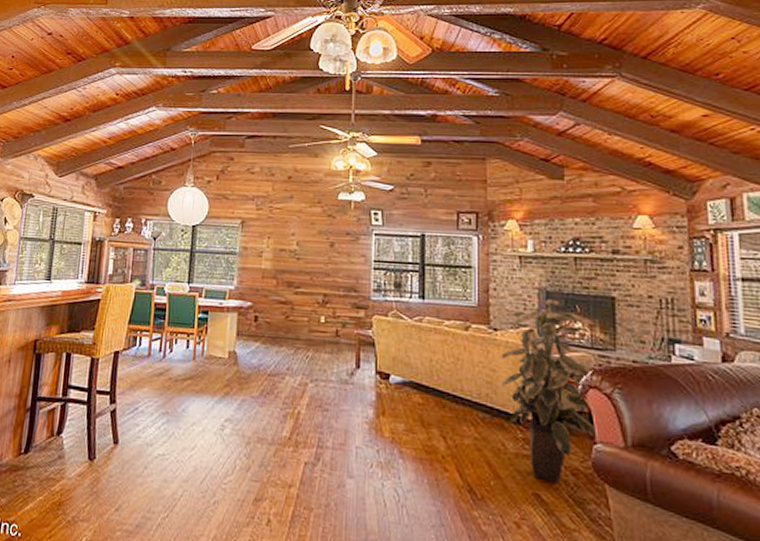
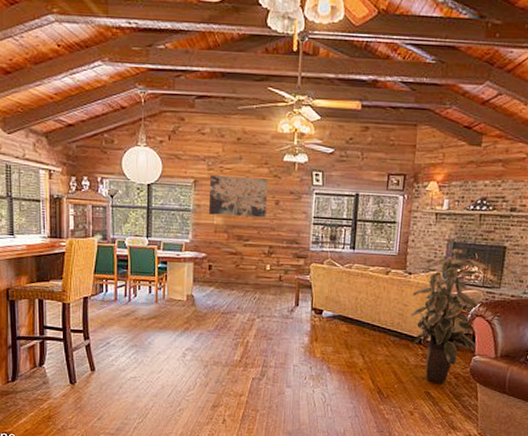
wall art: none [257,216,321,262] -> present [209,175,268,218]

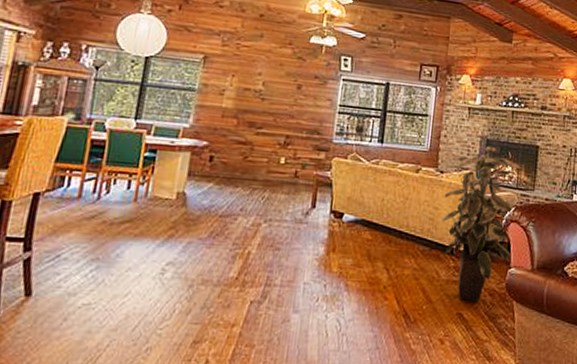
wall art: present [209,175,268,218] -> none [218,52,291,103]

